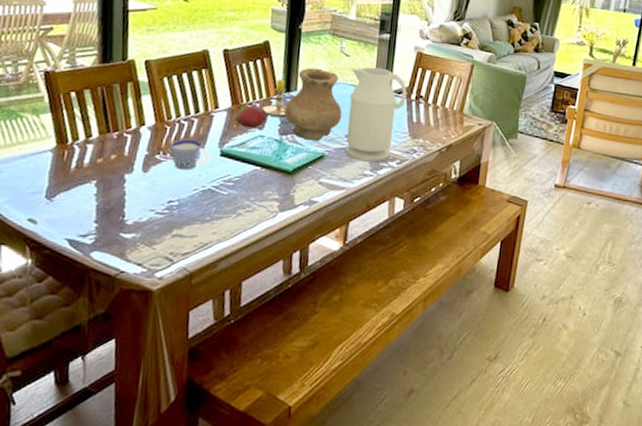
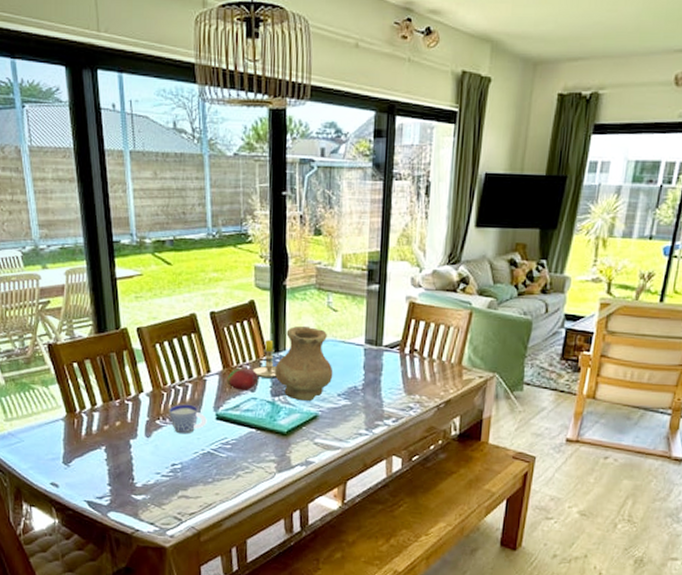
water jug: present [345,67,407,162] -> none [338,321,400,421]

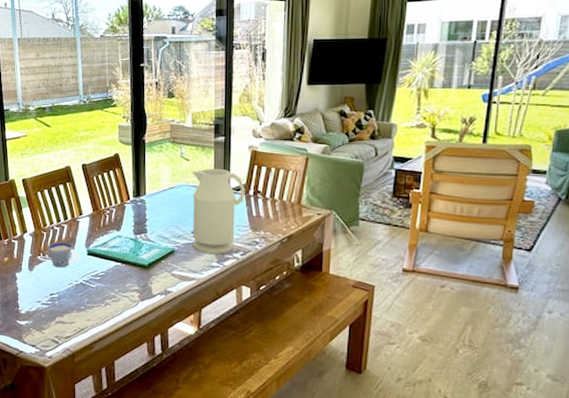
fruit: present [227,368,258,391] -> none [96,210,122,230]
candlestick: present [252,339,277,379] -> none [118,185,138,219]
vase: present [275,325,333,401] -> none [137,173,187,238]
water jug: none [338,321,400,421] -> present [192,168,245,255]

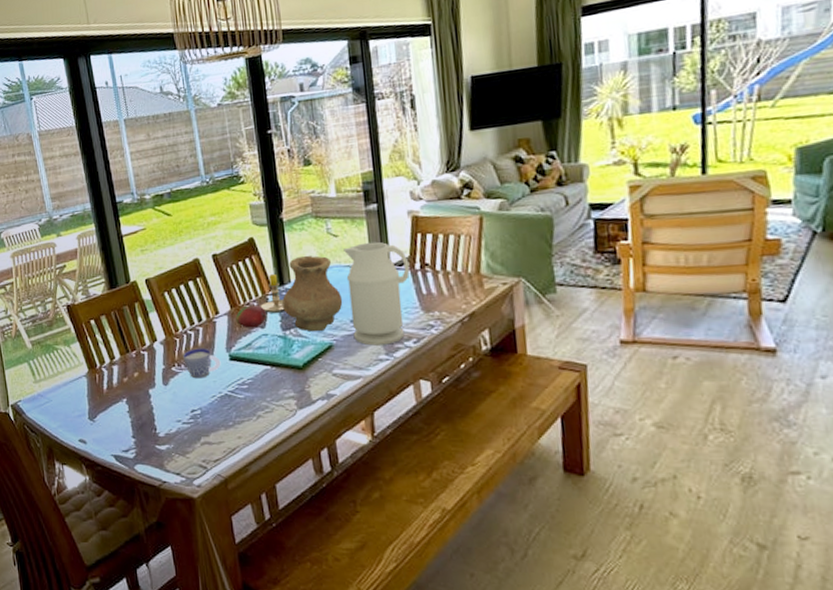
fruit: none [96,210,122,230] -> present [235,304,266,328]
candlestick: none [118,185,138,219] -> present [260,273,285,313]
vase: none [137,173,187,238] -> present [282,255,343,331]

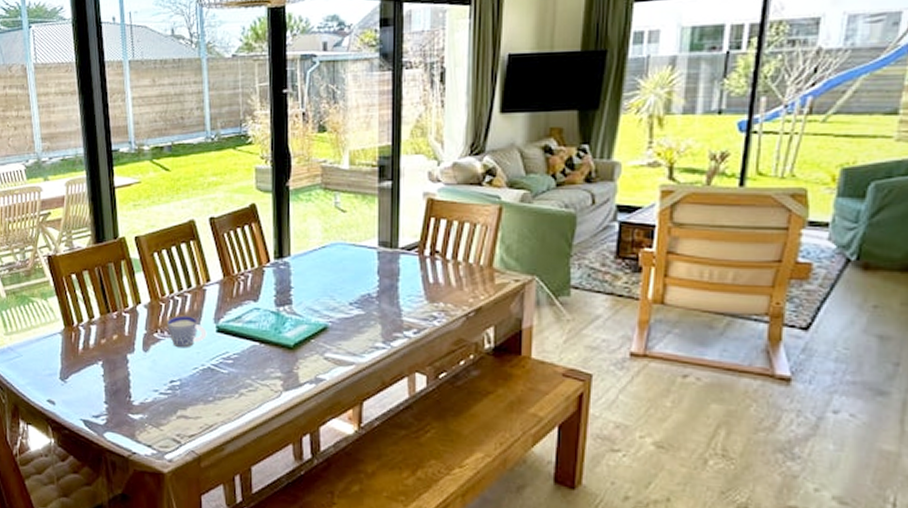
fruit: present [235,304,266,328] -> none [227,276,260,301]
candlestick: present [260,273,285,313] -> none [255,244,281,287]
vase: present [282,255,343,331] -> none [279,228,344,310]
water jug: present [343,241,410,346] -> none [350,221,419,333]

